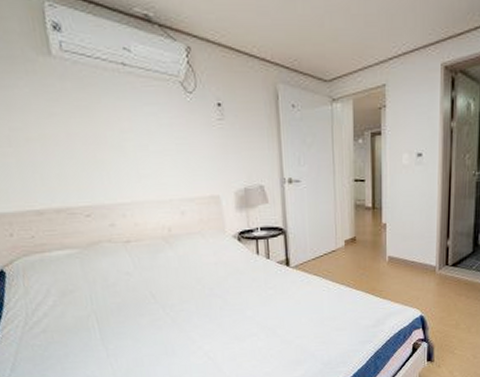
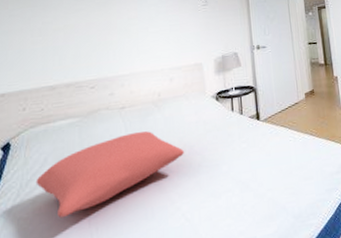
cushion: none [42,269,204,348] -> present [36,131,185,219]

